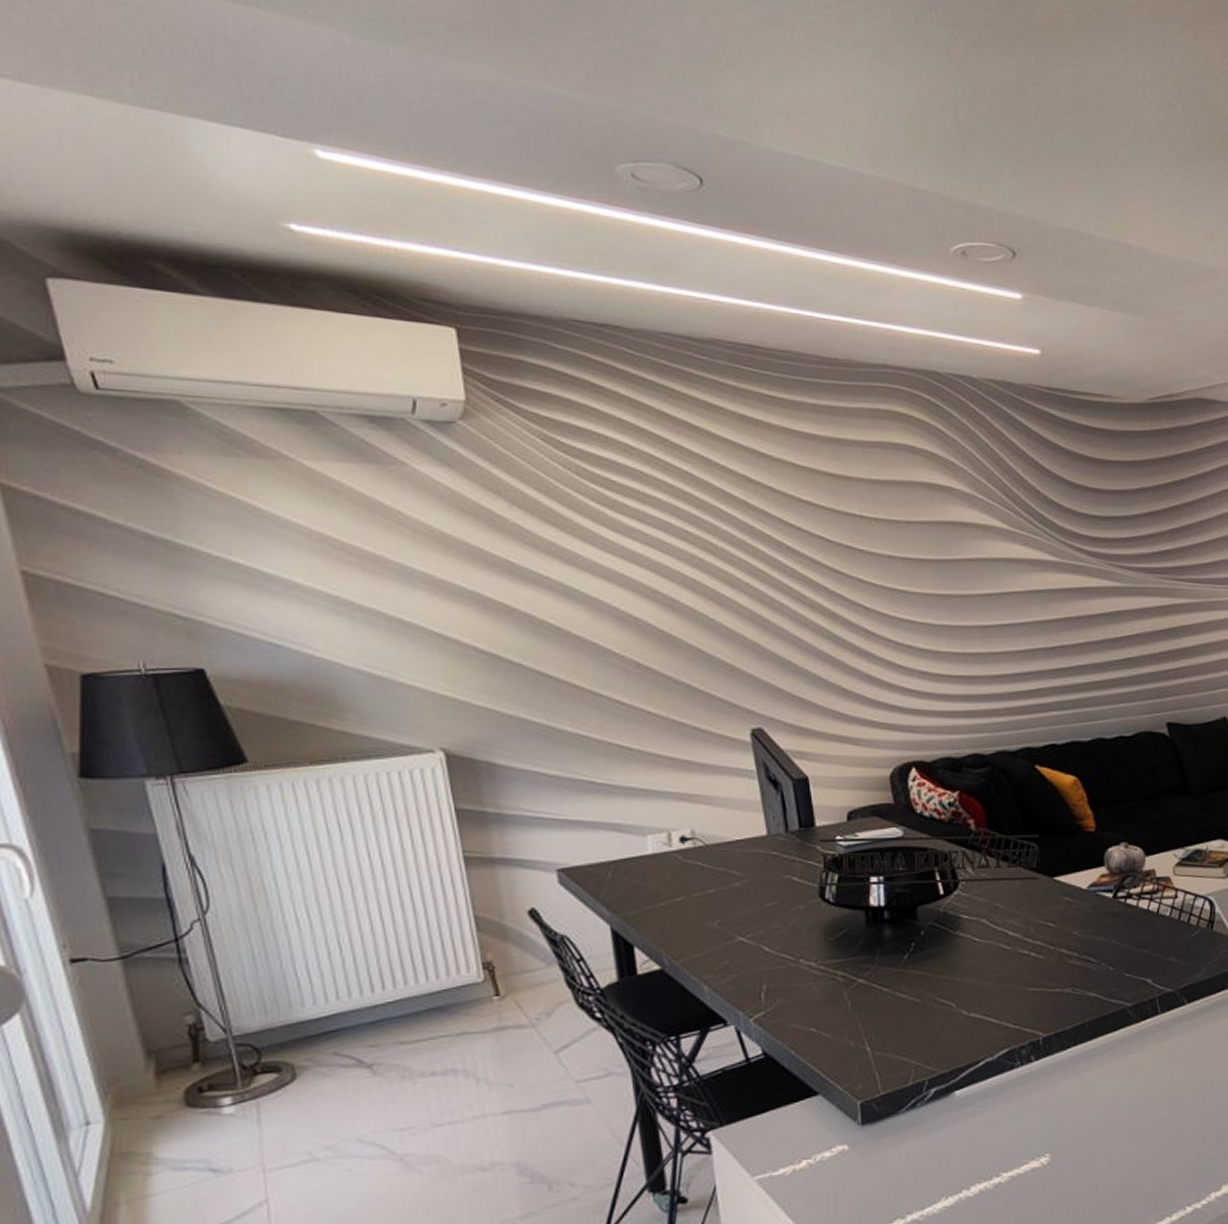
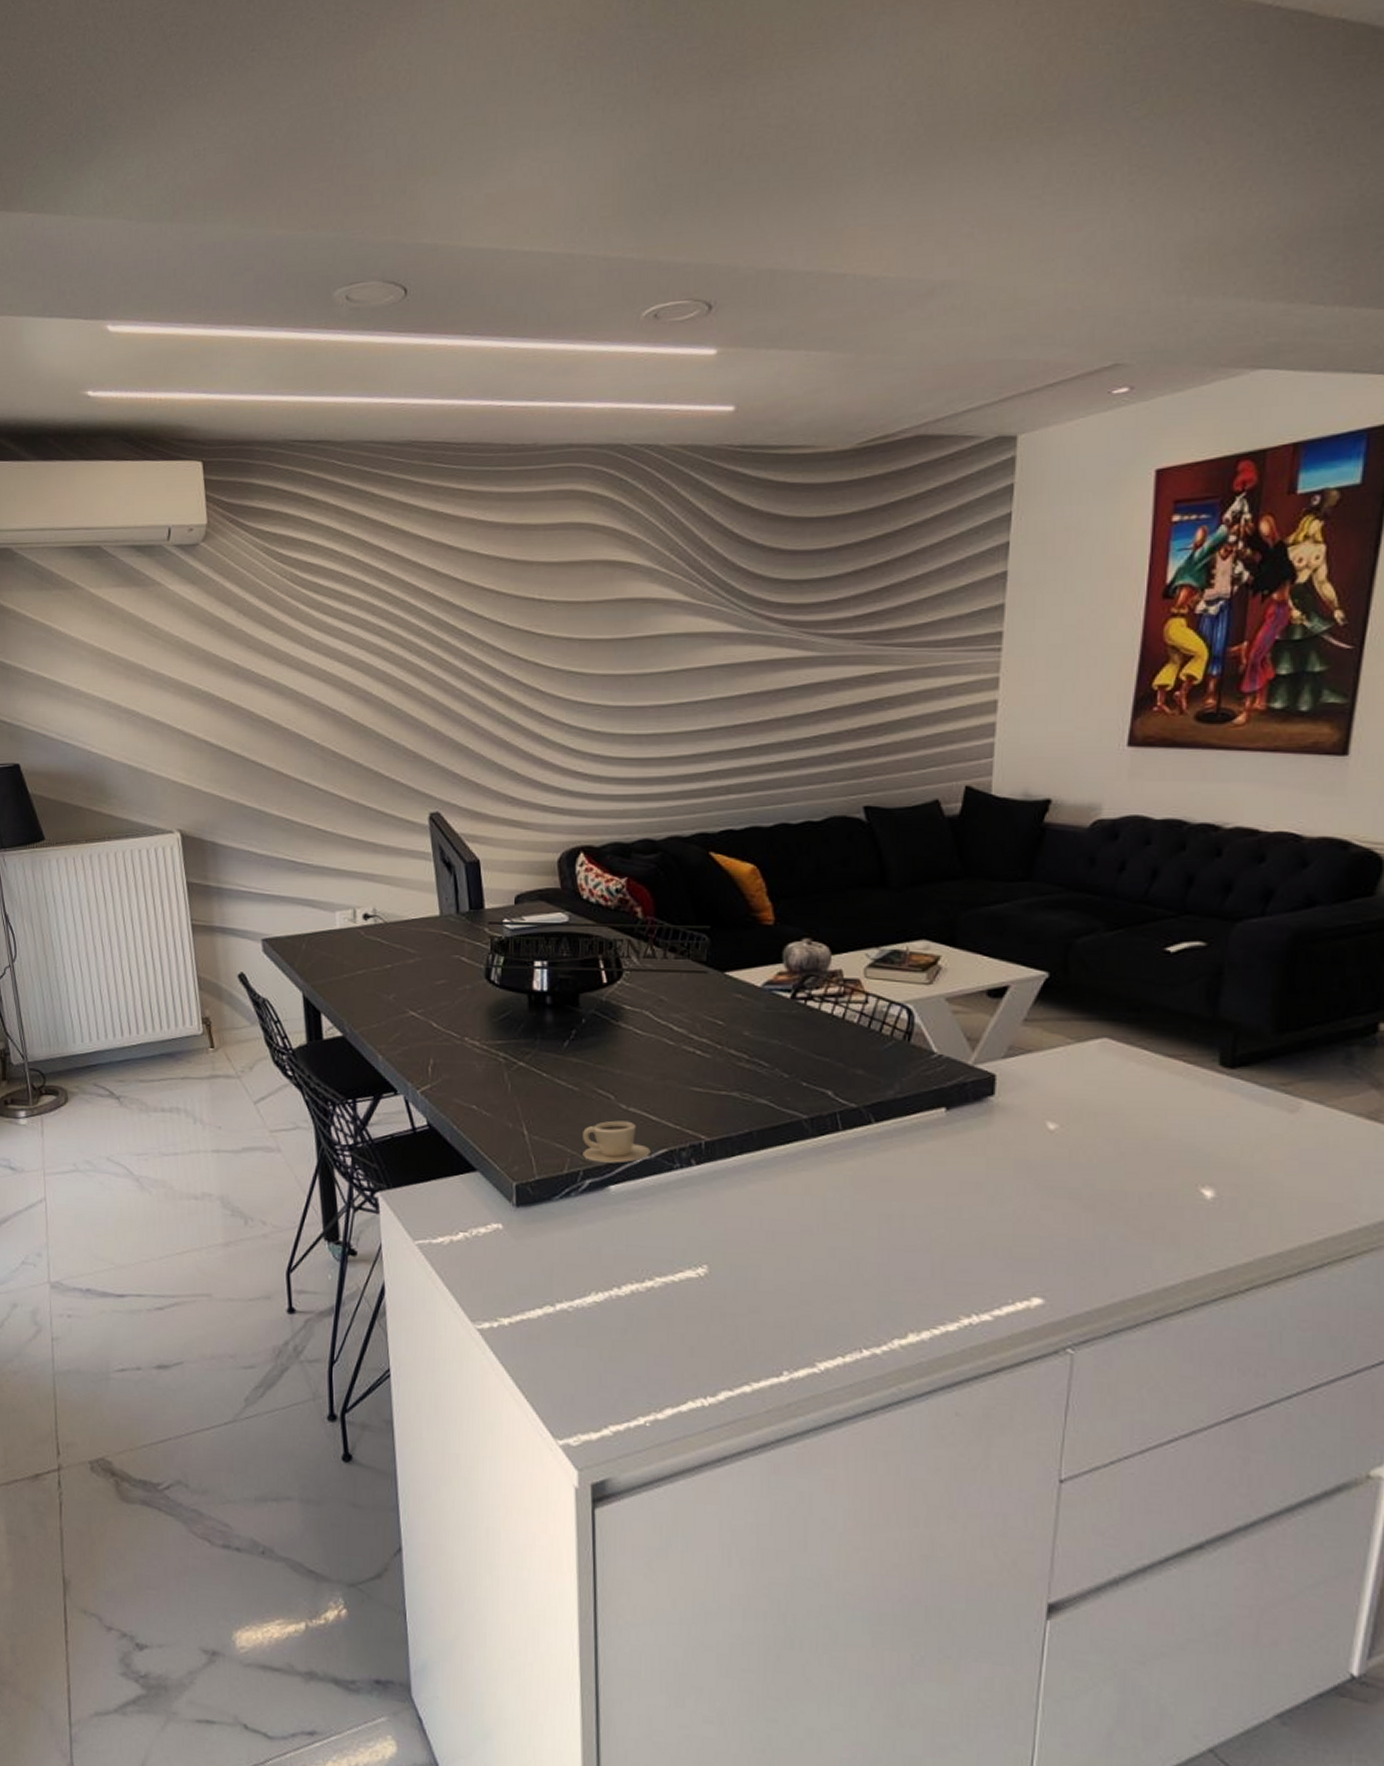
cup: none [925,1026,992,1070] -> present [581,1120,651,1163]

